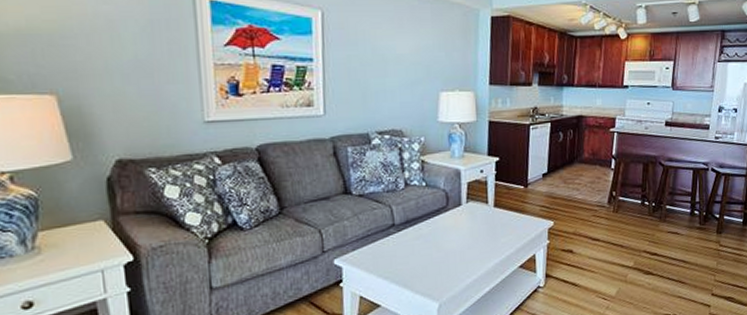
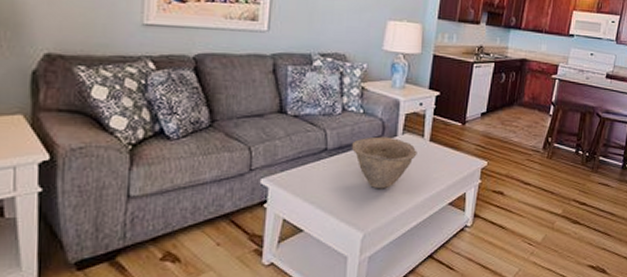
bowl: none [417,206,483,259] -> present [351,136,417,189]

